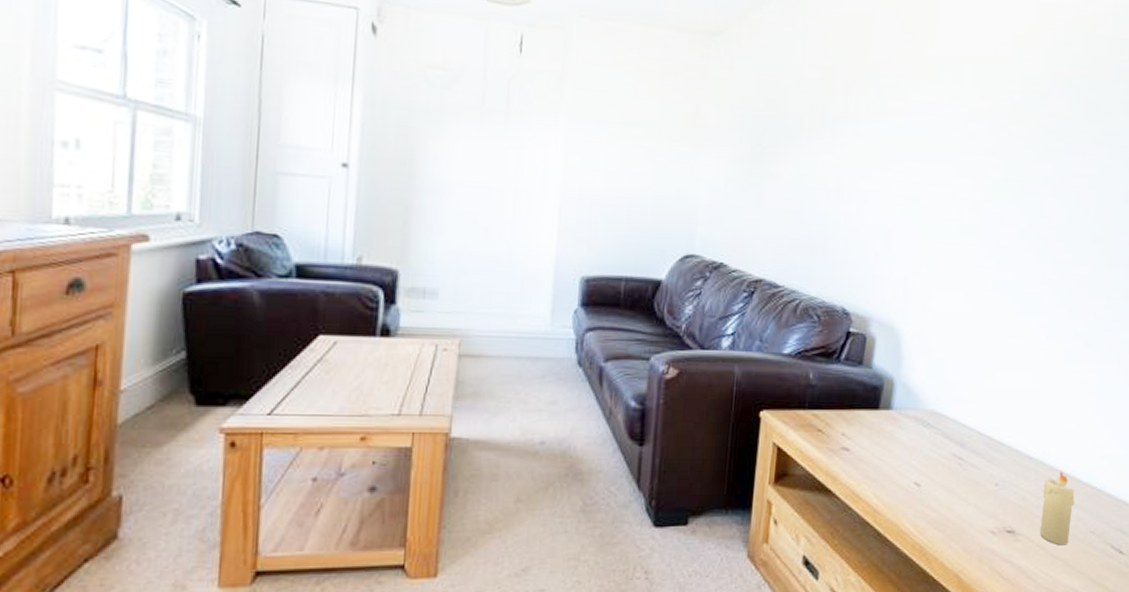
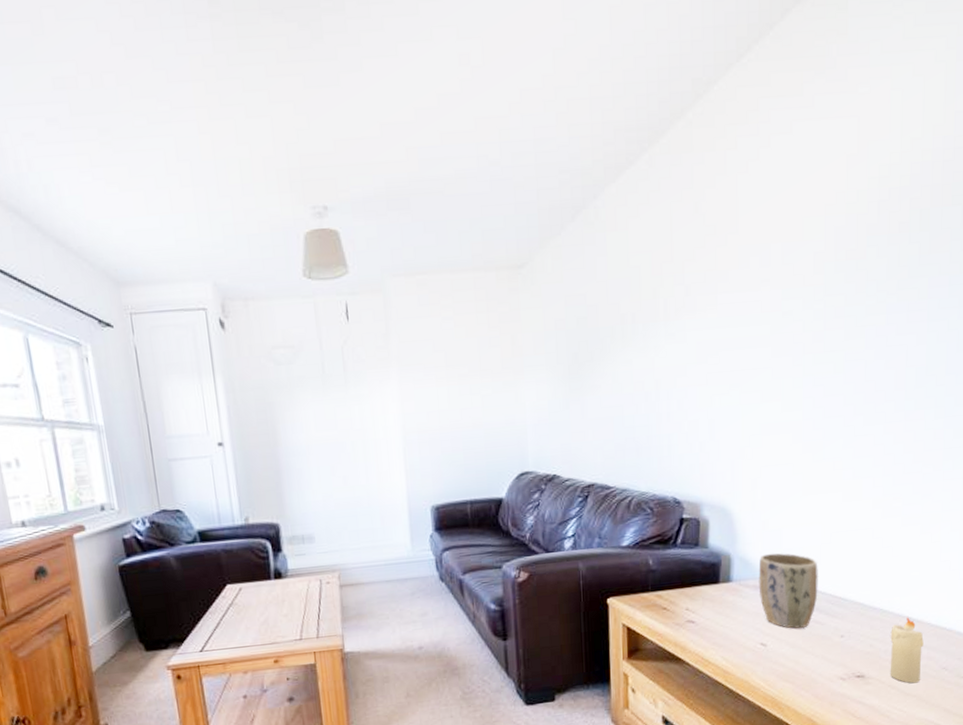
plant pot: none [918,383,980,471] -> present [758,552,818,629]

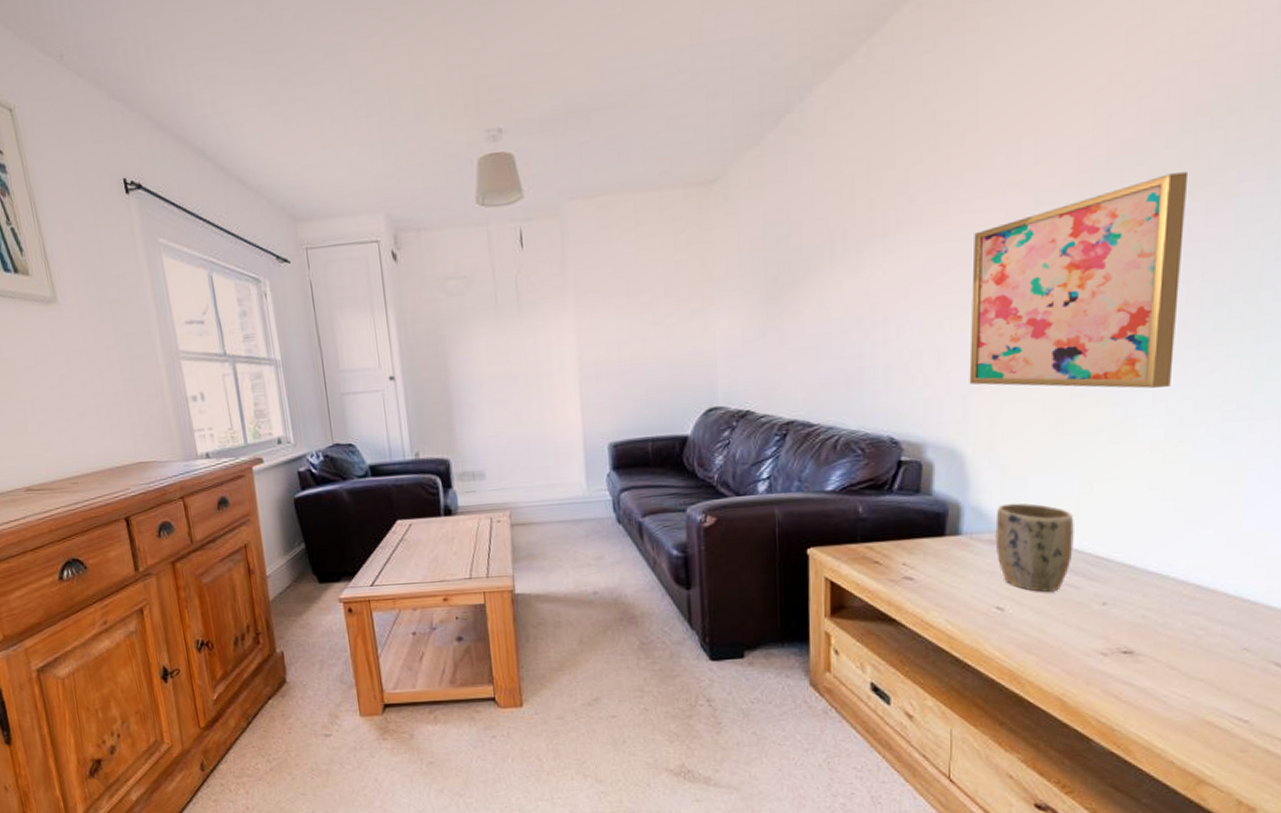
wall art: none [735,277,895,455] -> present [969,172,1189,389]
candle: present [890,617,924,684] -> none [1168,584,1217,665]

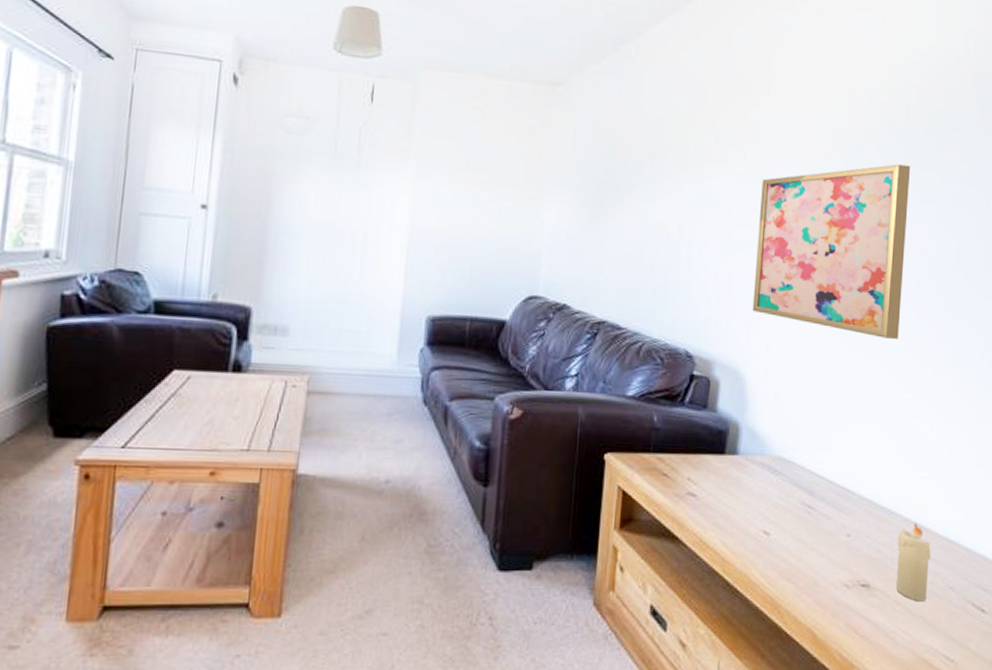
plant pot: present [995,502,1074,593] -> none [765,428,828,520]
candle: none [1168,584,1217,665] -> present [895,523,931,602]

